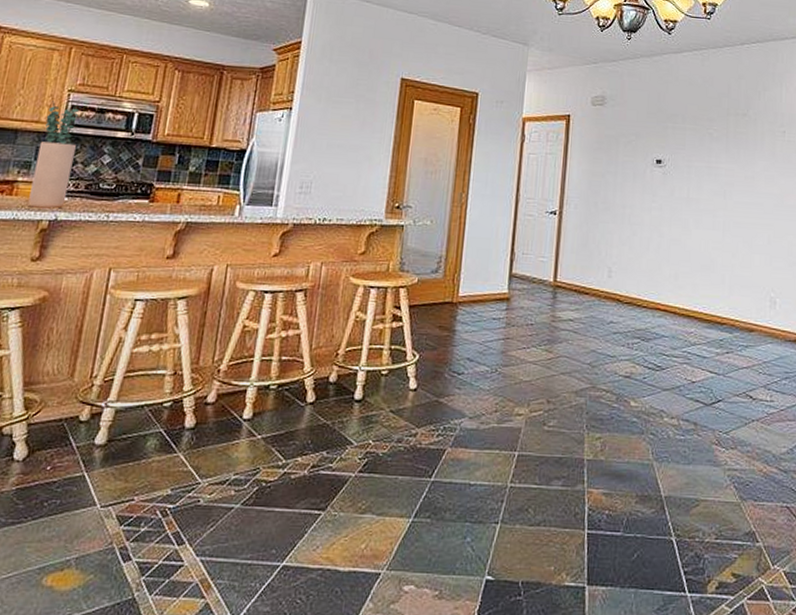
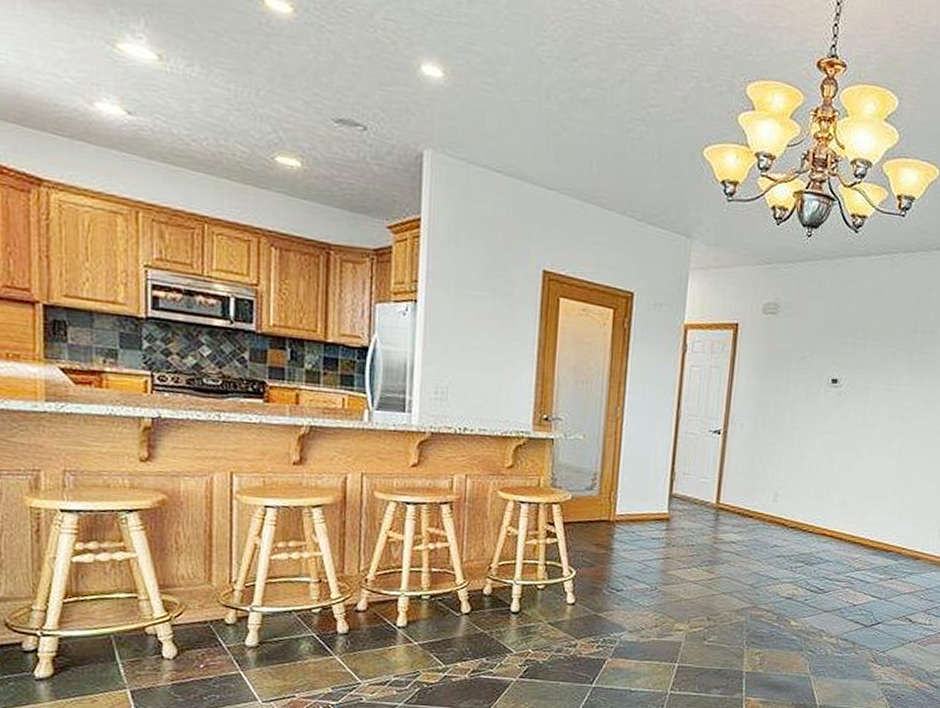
vase: present [28,100,82,209] -> none [122,277,167,406]

